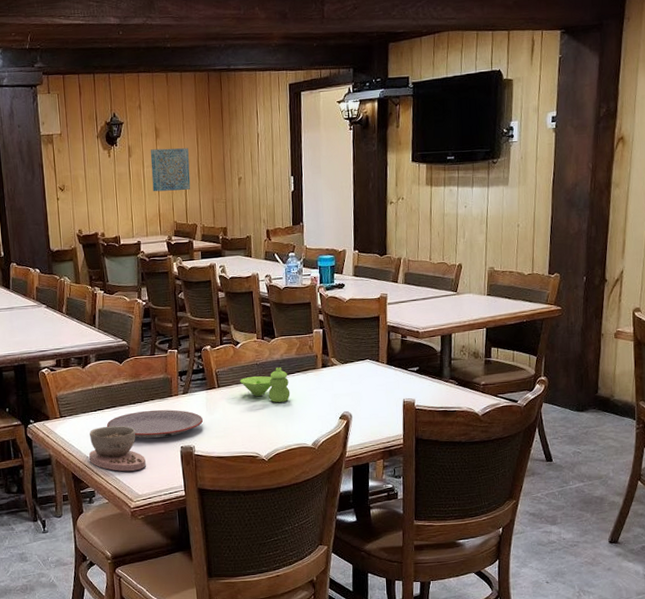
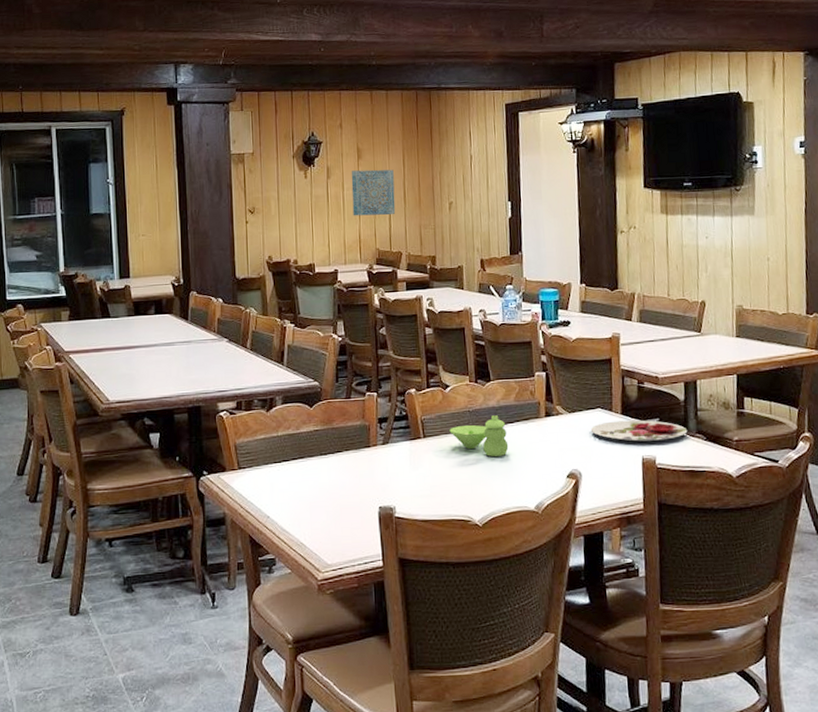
bowl: present [89,425,146,472] -> none [271,479,337,536]
plate: present [106,409,203,439] -> none [292,462,405,496]
plate: none [360,368,443,388] -> present [590,420,688,442]

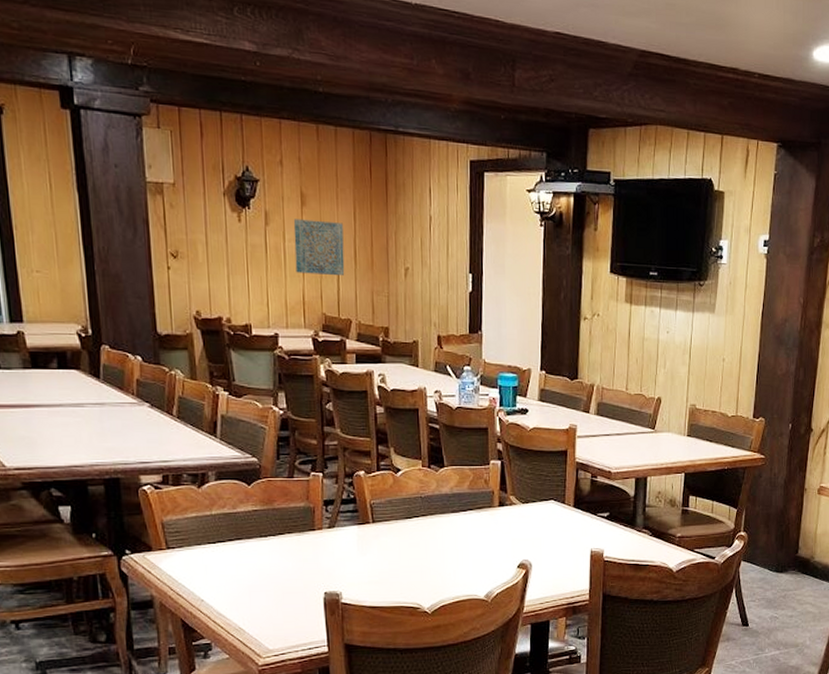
condiment set: present [449,415,509,457] -> none [400,503,461,544]
plate: present [590,420,688,442] -> none [543,513,635,535]

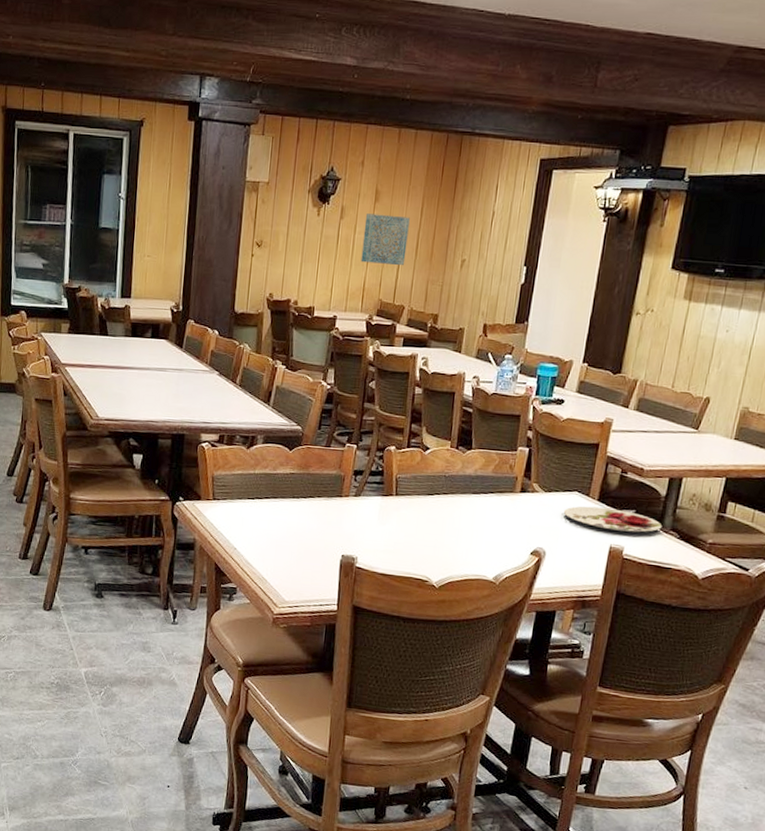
plate: none [543,513,635,535] -> present [563,506,662,533]

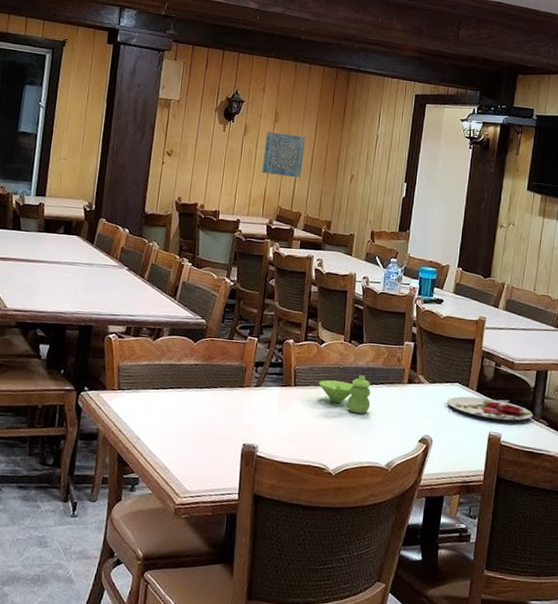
condiment set: none [422,484,479,524] -> present [319,375,371,414]

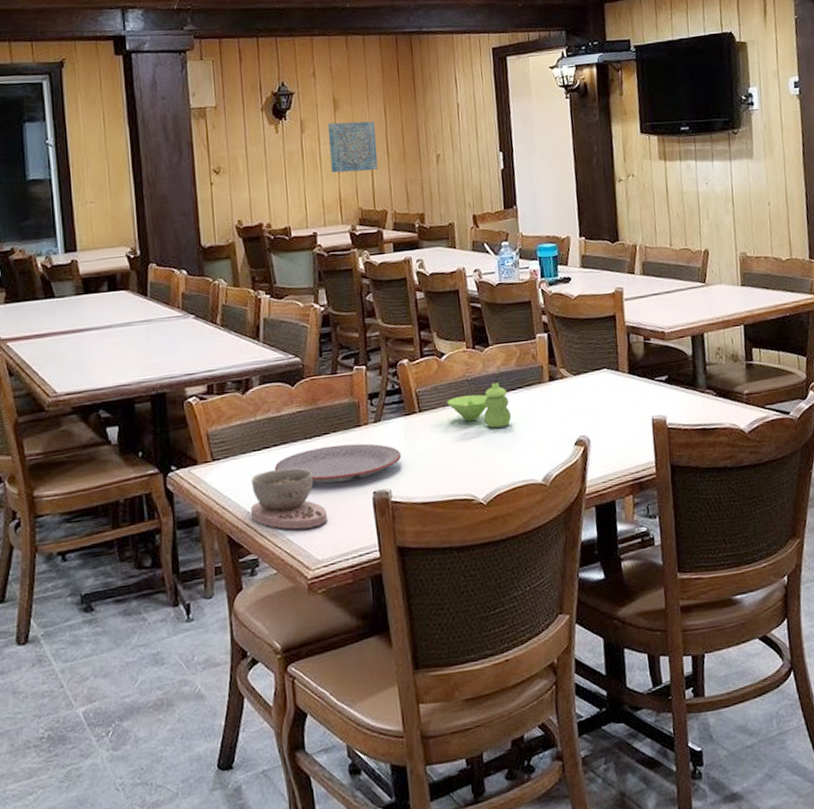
bowl: none [140,407,202,463] -> present [251,467,327,530]
plate: none [166,397,272,431] -> present [274,443,401,484]
plate: present [446,396,533,421] -> none [597,378,697,402]

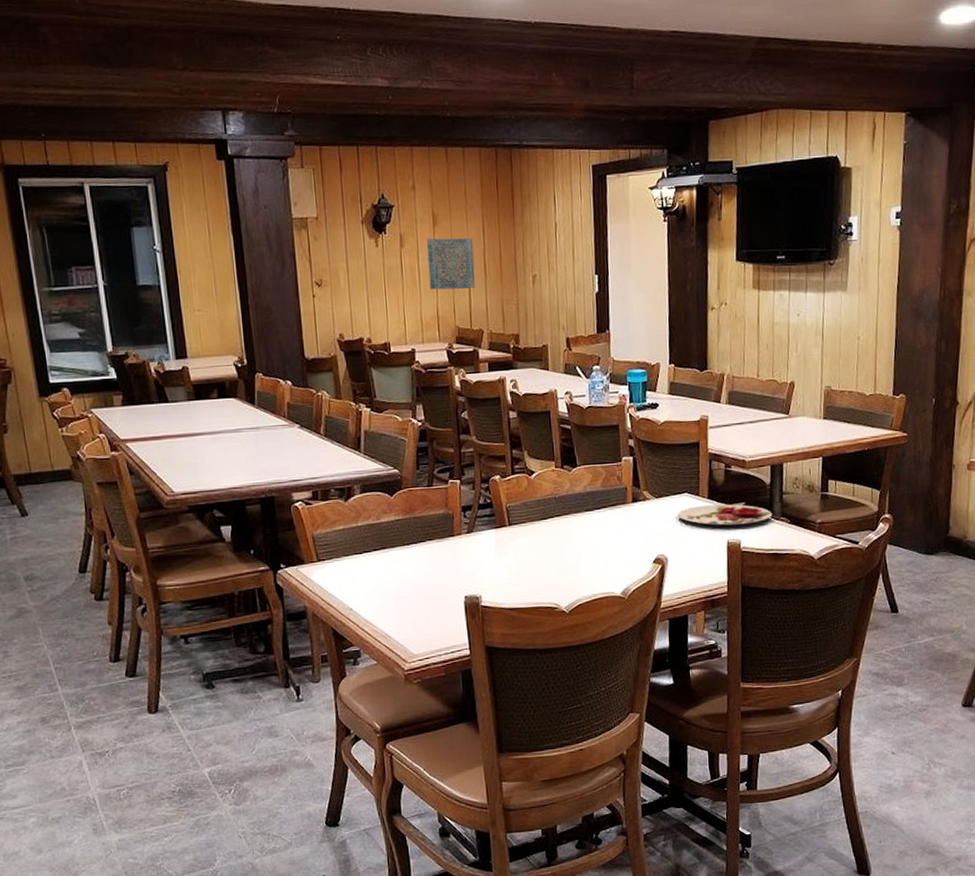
bowl: present [251,467,327,530] -> none [353,570,422,627]
plate: present [274,443,401,484] -> none [374,552,491,587]
condiment set: present [447,383,512,428] -> none [535,502,595,543]
plate: none [597,378,697,402] -> present [677,504,773,526]

